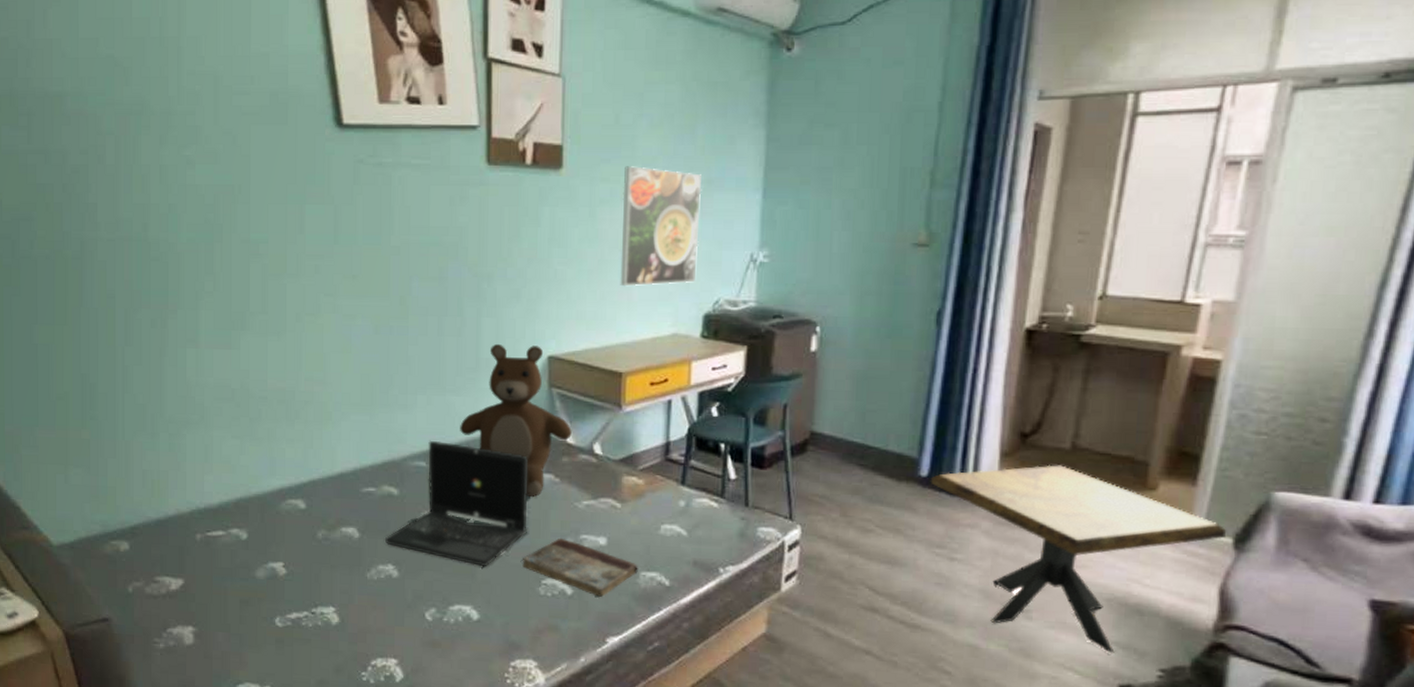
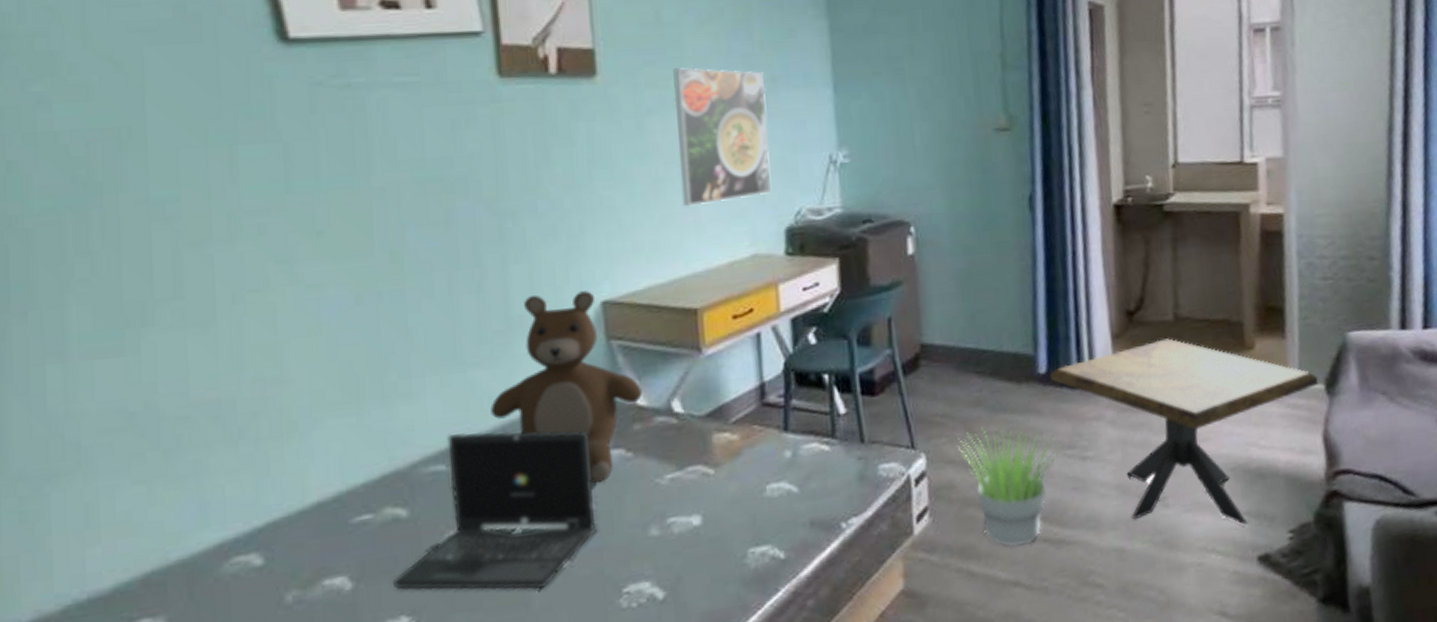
book: present [523,538,638,597] -> none [594,527,745,593]
potted plant: none [831,512,935,622] -> present [957,424,1064,548]

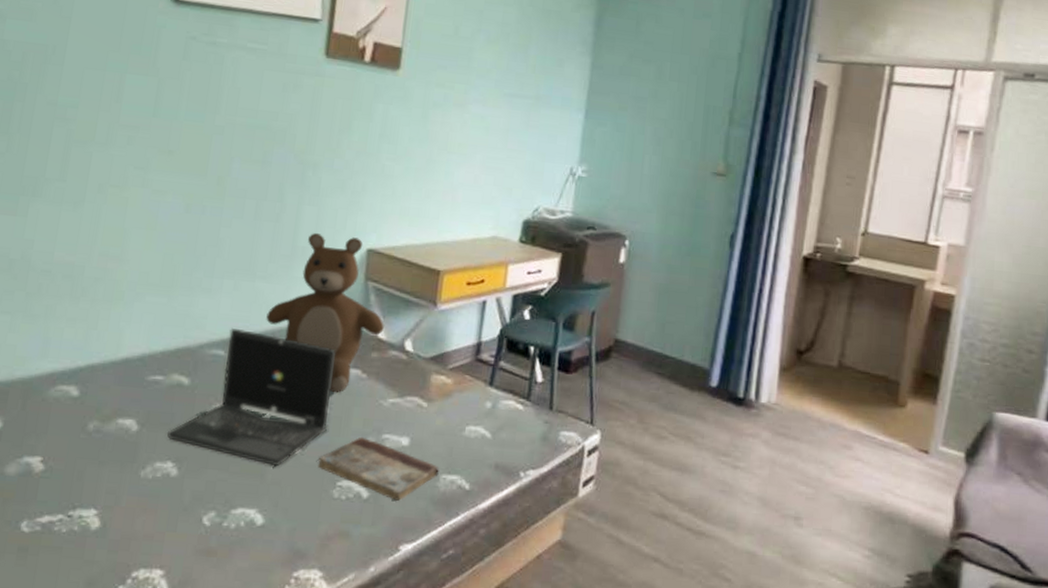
book: none [594,527,745,593] -> present [318,436,439,501]
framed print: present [673,68,771,207] -> none [446,75,531,190]
potted plant: present [957,424,1064,548] -> none [629,419,721,529]
side table: present [1049,338,1319,526] -> none [719,380,960,561]

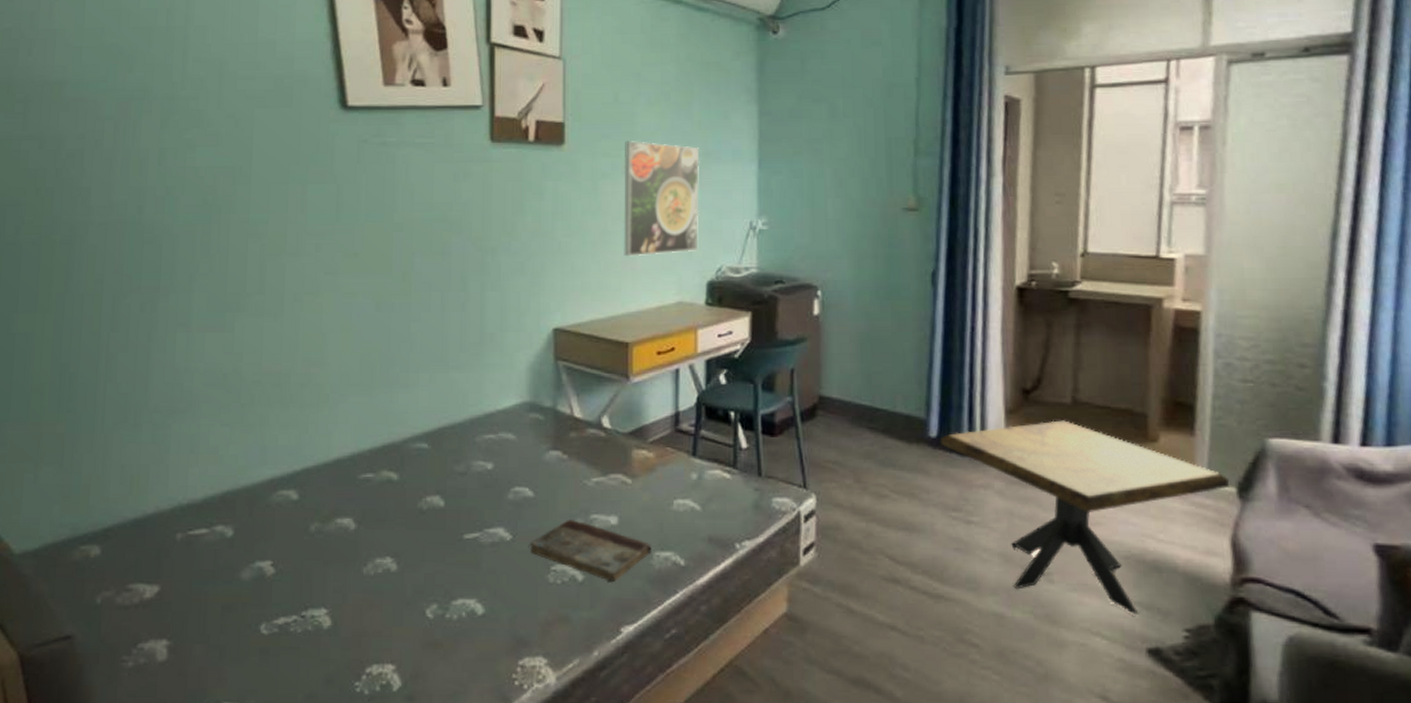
laptop: present [167,327,336,466] -> none [384,420,535,554]
bear: present [266,232,384,394] -> none [464,317,579,477]
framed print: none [446,75,531,190] -> present [624,141,700,257]
side table: none [719,380,960,561] -> present [939,420,1230,616]

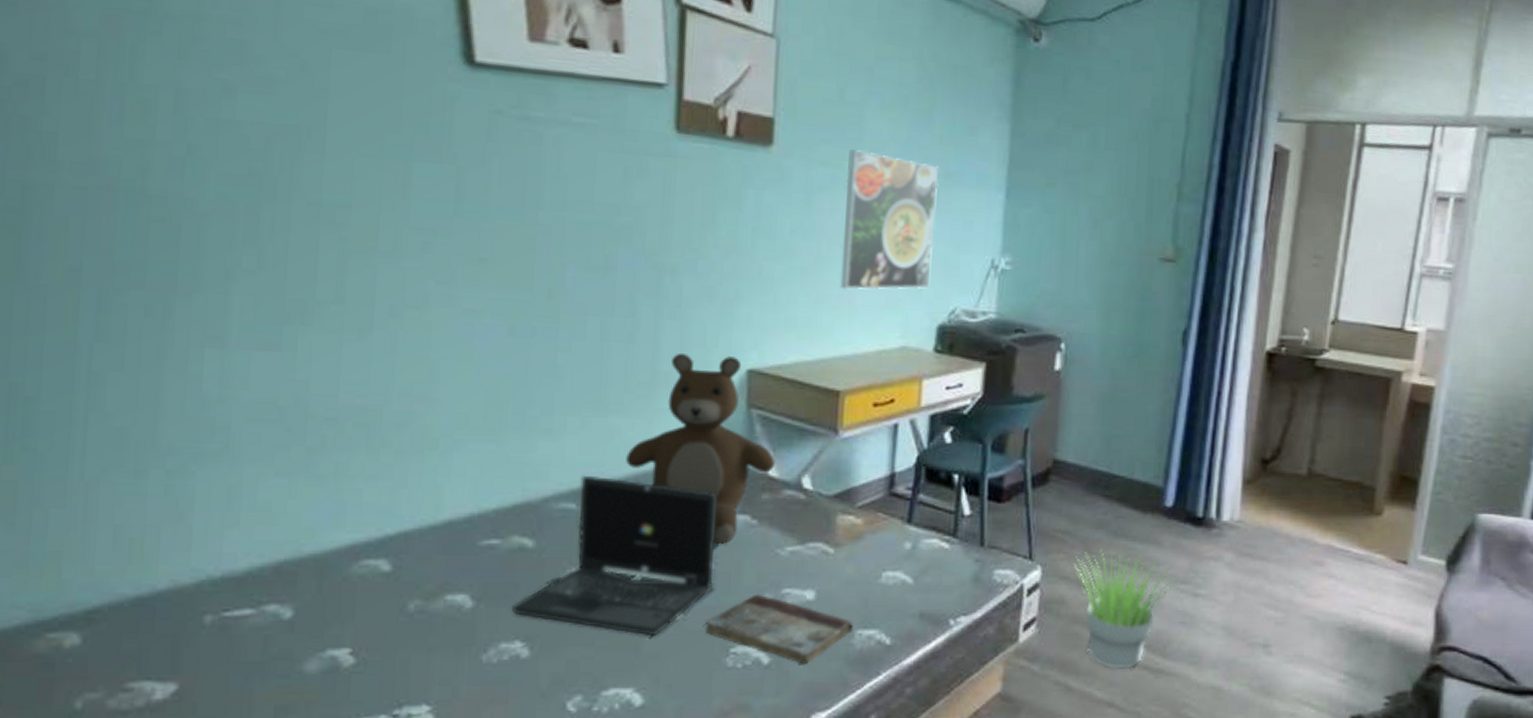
laptop: none [384,420,535,554] -> present [512,474,717,635]
bear: none [464,317,579,477] -> present [626,352,775,545]
potted plant: none [846,477,950,593] -> present [1074,548,1180,669]
side table: present [939,420,1230,616] -> none [1175,491,1441,685]

